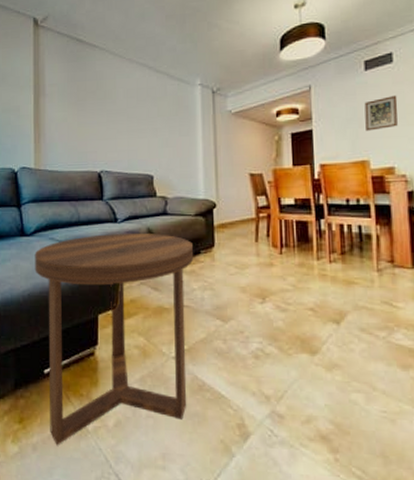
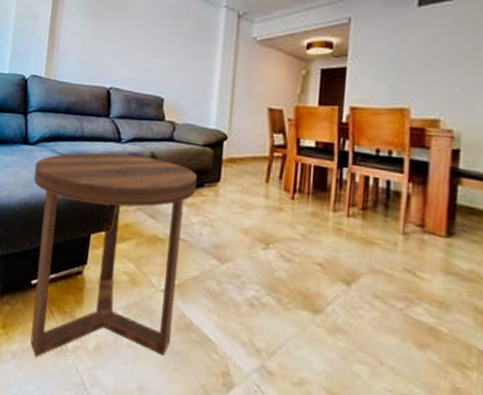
picture frame: present [364,95,398,131] -> none [410,37,454,76]

